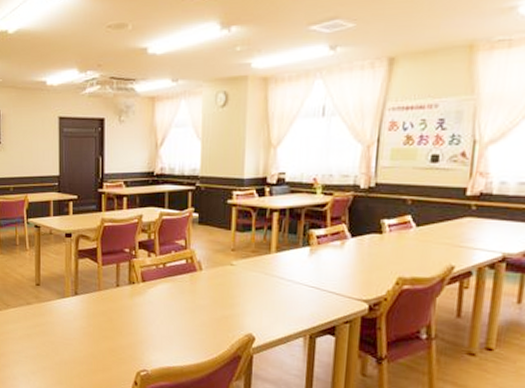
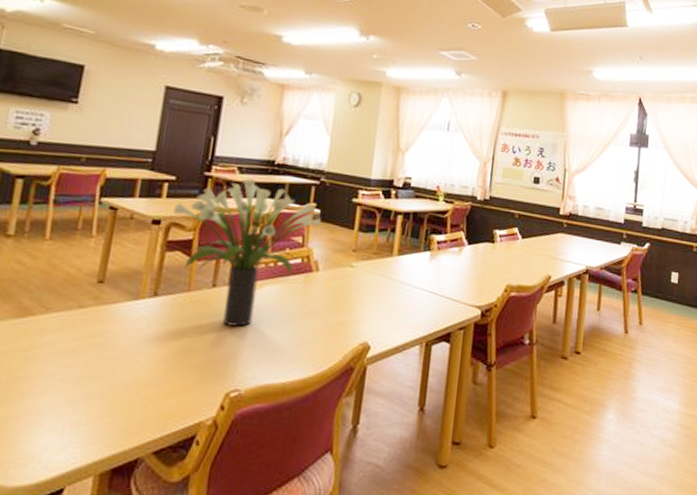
potted plant: none [79,191,200,319] -> present [172,178,321,327]

